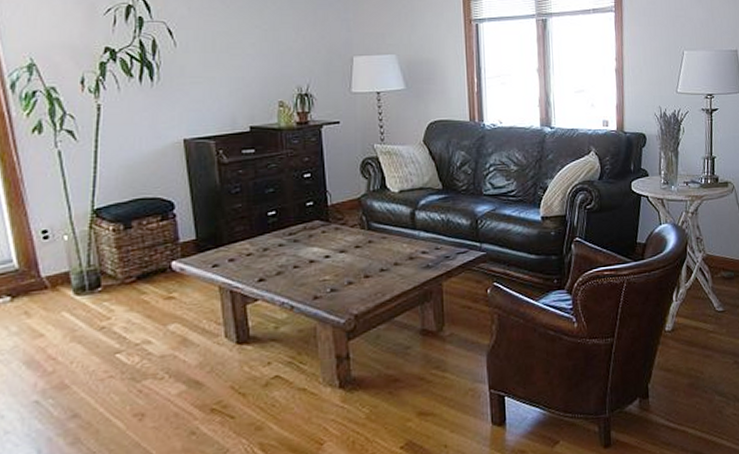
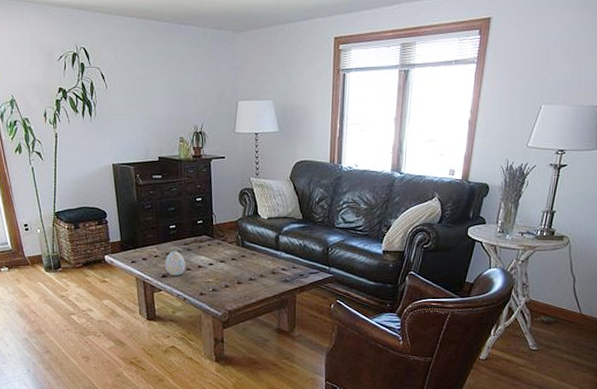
decorative egg: none [263,244,292,278] -> present [165,250,186,276]

